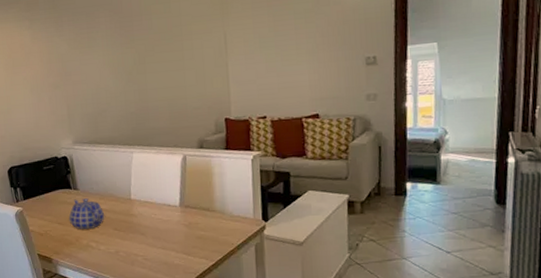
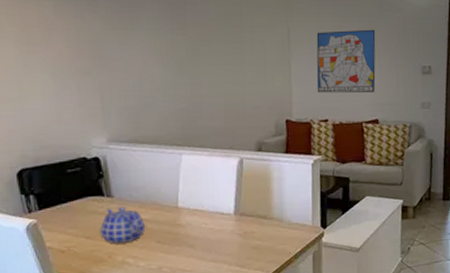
wall art: none [252,25,314,92] -> present [316,29,376,93]

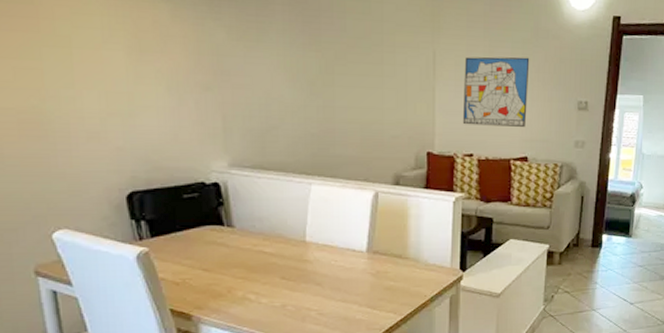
teapot: present [99,207,146,244] -> none [218,238,270,279]

